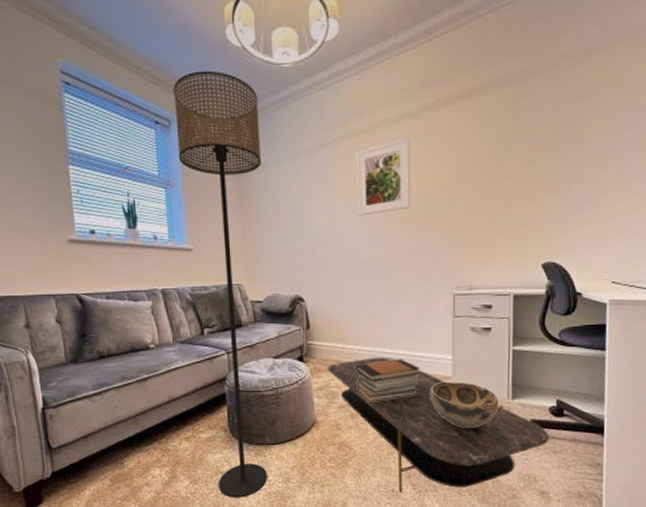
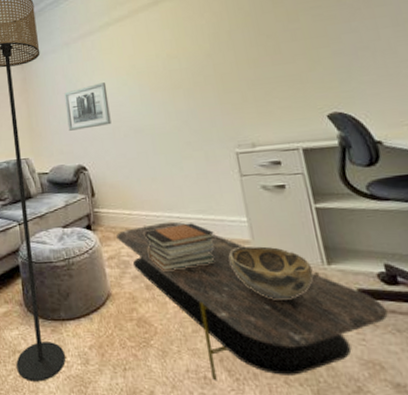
wall art: none [286,207,335,258] -> present [64,82,112,131]
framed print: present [356,137,411,216] -> none [120,16,179,88]

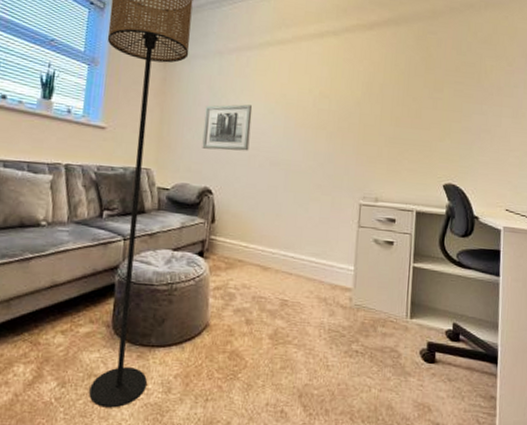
coffee table: present [116,221,388,380] -> none [228,259,445,414]
book stack: present [145,223,216,272] -> none [255,264,322,308]
decorative bowl: present [229,246,313,300] -> none [330,293,397,346]

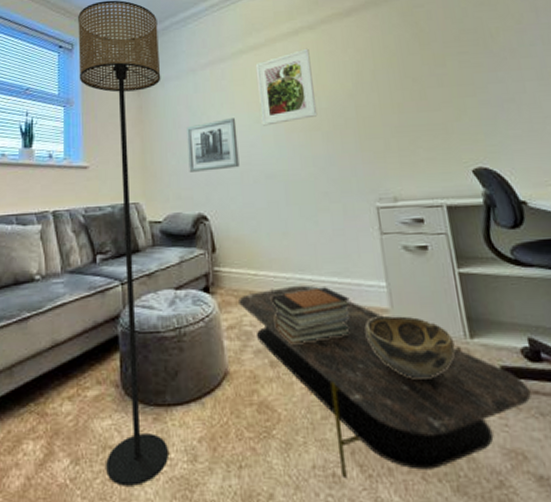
coffee table: none [228,259,445,414] -> present [239,284,531,477]
book stack: none [255,264,322,308] -> present [272,287,350,345]
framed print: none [275,52,330,118] -> present [255,48,318,126]
decorative bowl: none [330,293,397,346] -> present [366,316,455,379]

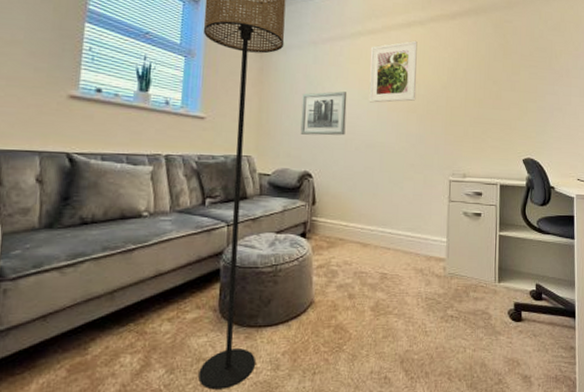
coffee table: present [239,284,531,477] -> none [329,236,530,379]
book stack: present [272,287,350,345] -> none [356,239,418,282]
decorative bowl: present [366,316,455,379] -> none [426,264,487,310]

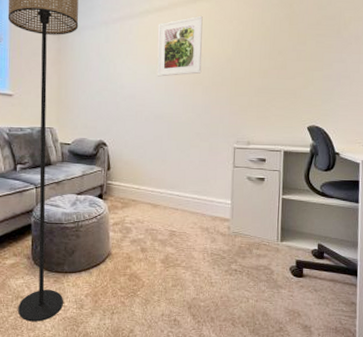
wall art: present [300,91,347,136] -> none [95,67,137,108]

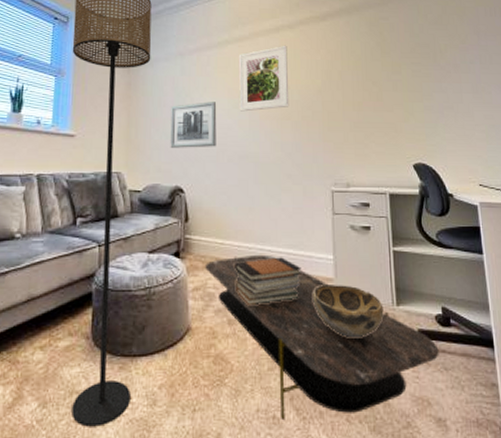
wall art: none [95,67,137,108] -> present [170,102,217,148]
coffee table: none [124,198,312,322] -> present [205,254,439,419]
book stack: none [148,201,204,238] -> present [235,257,302,306]
decorative bowl: none [212,224,270,265] -> present [313,285,384,338]

